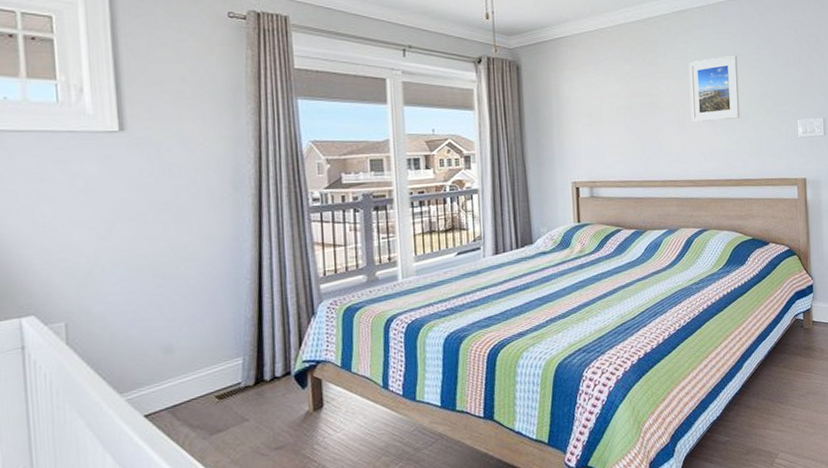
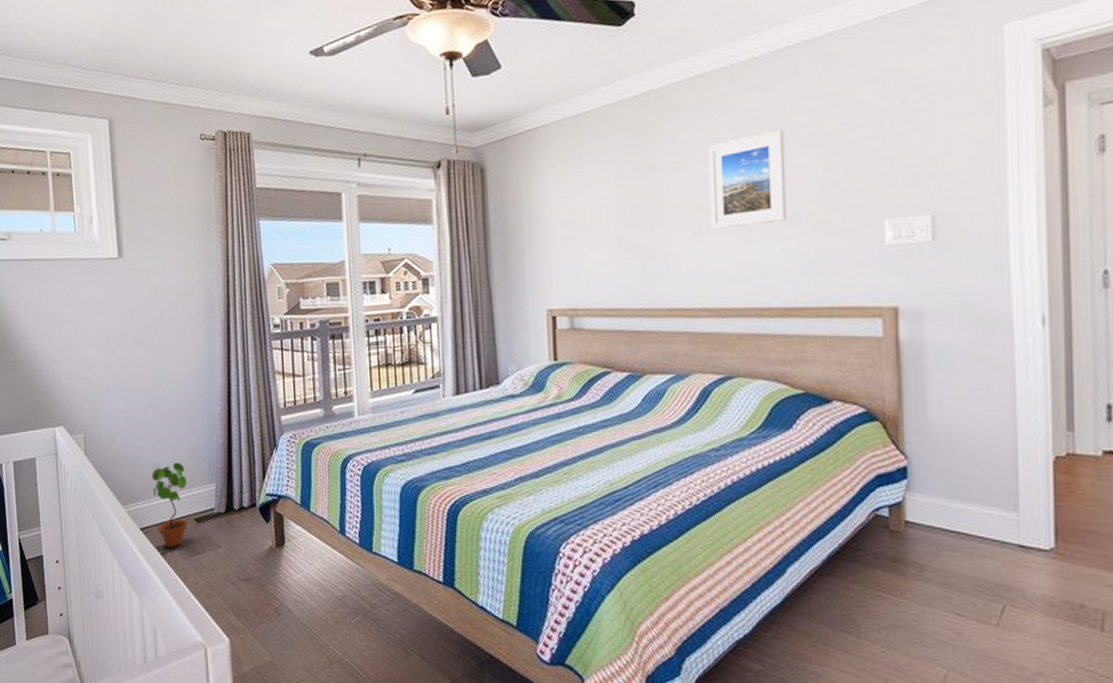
potted plant: none [160,340,208,431] -> present [151,462,188,548]

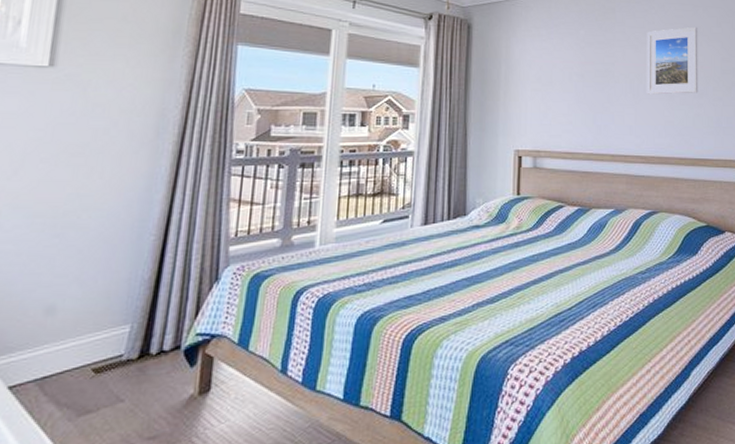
potted plant: present [151,462,188,548] -> none [34,301,91,408]

